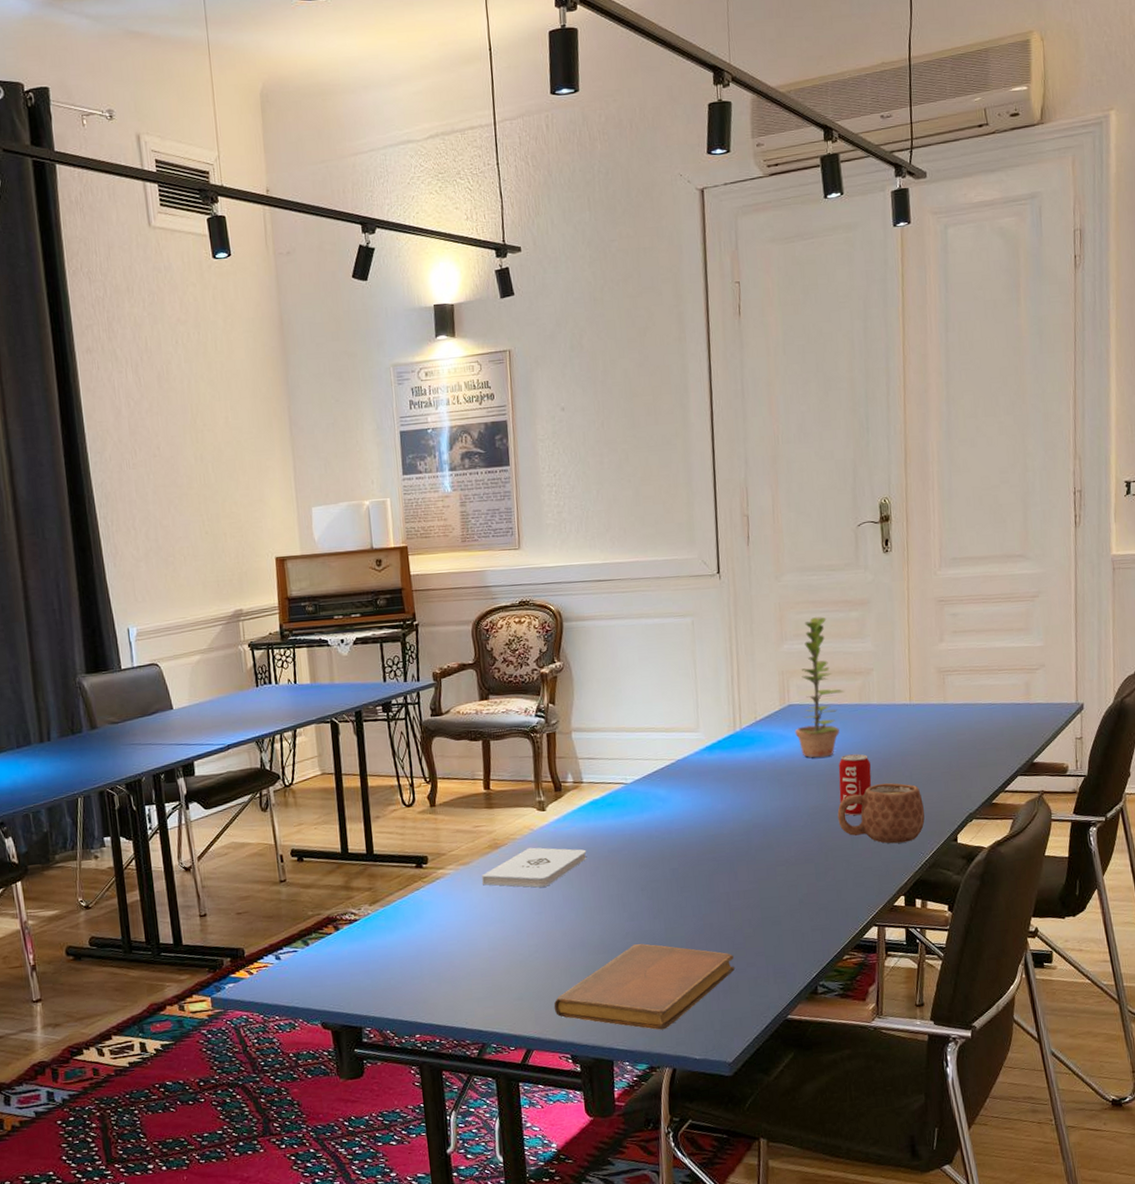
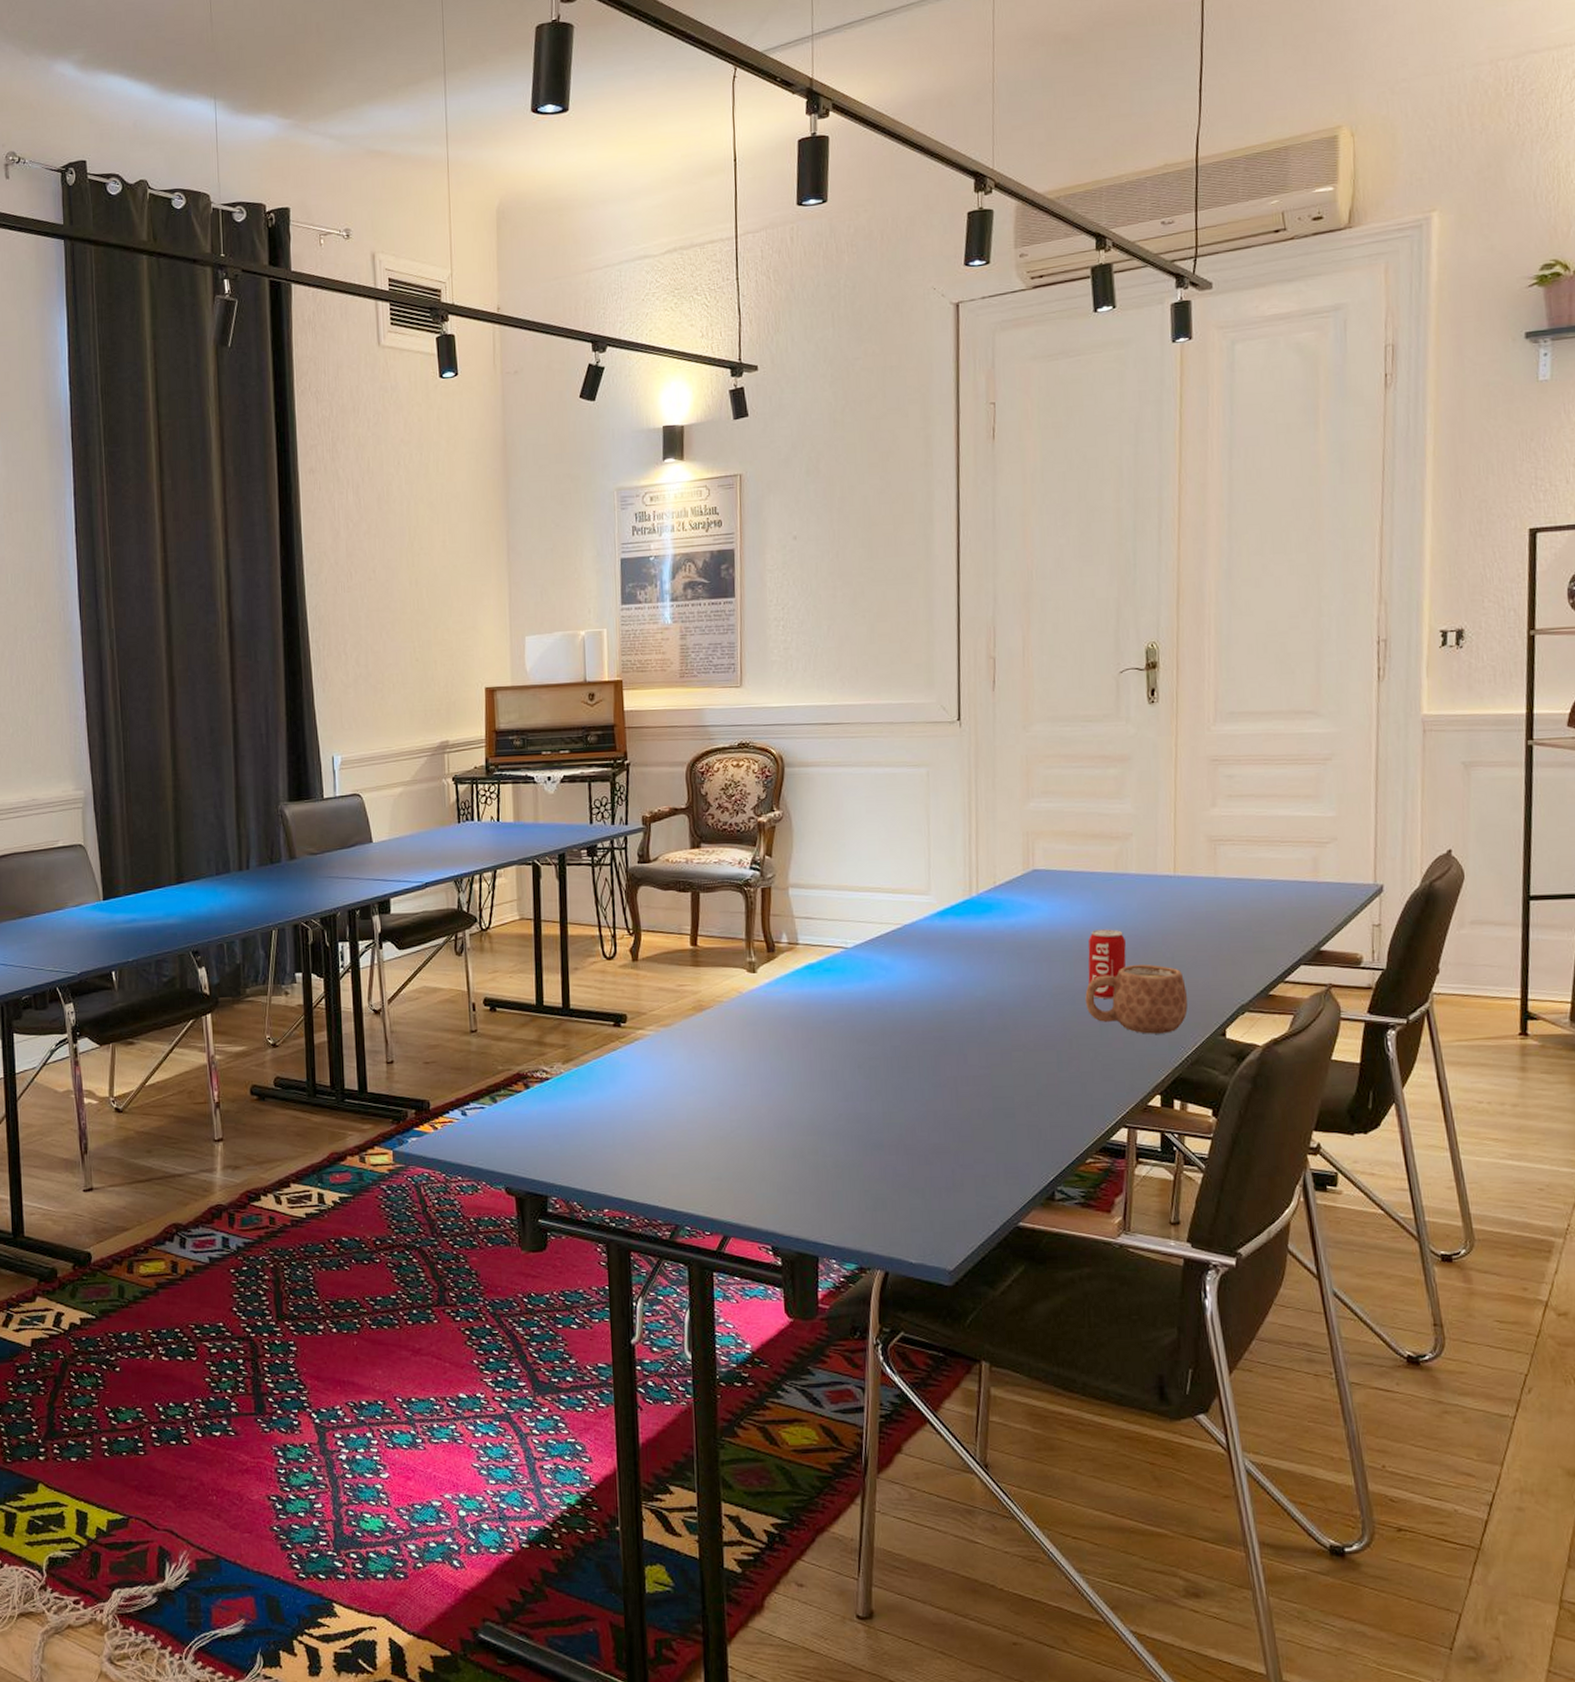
notepad: present [481,847,587,888] -> none [683,1012,800,1057]
notebook: present [553,943,735,1030] -> none [755,1127,960,1227]
plant: present [795,616,844,758] -> none [1039,772,1098,931]

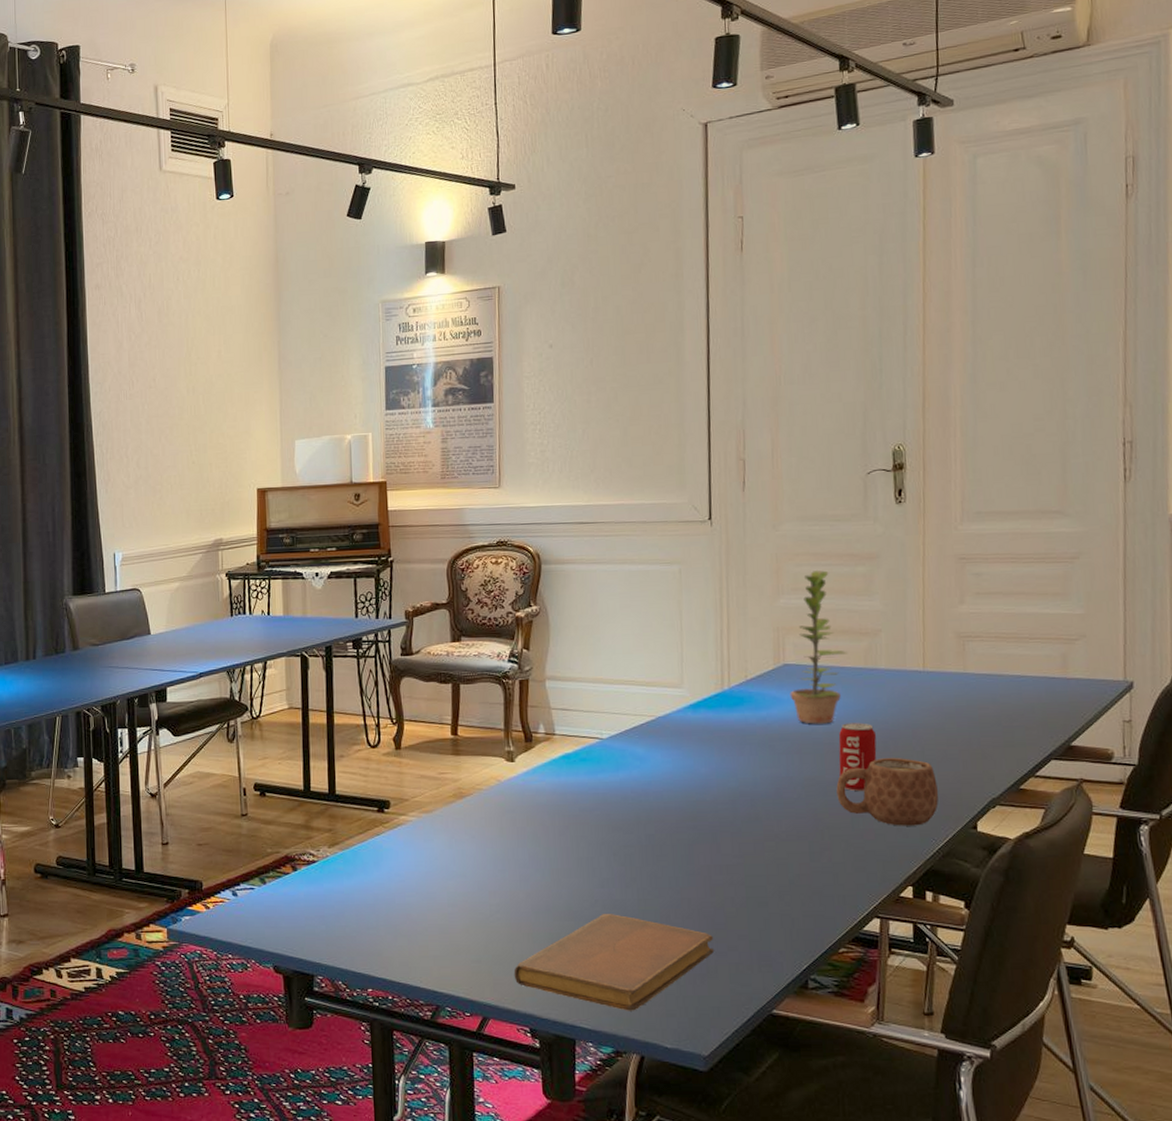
notebook: none [755,1127,960,1227] -> present [513,913,714,1011]
plant: none [1039,772,1098,931] -> present [790,569,847,724]

